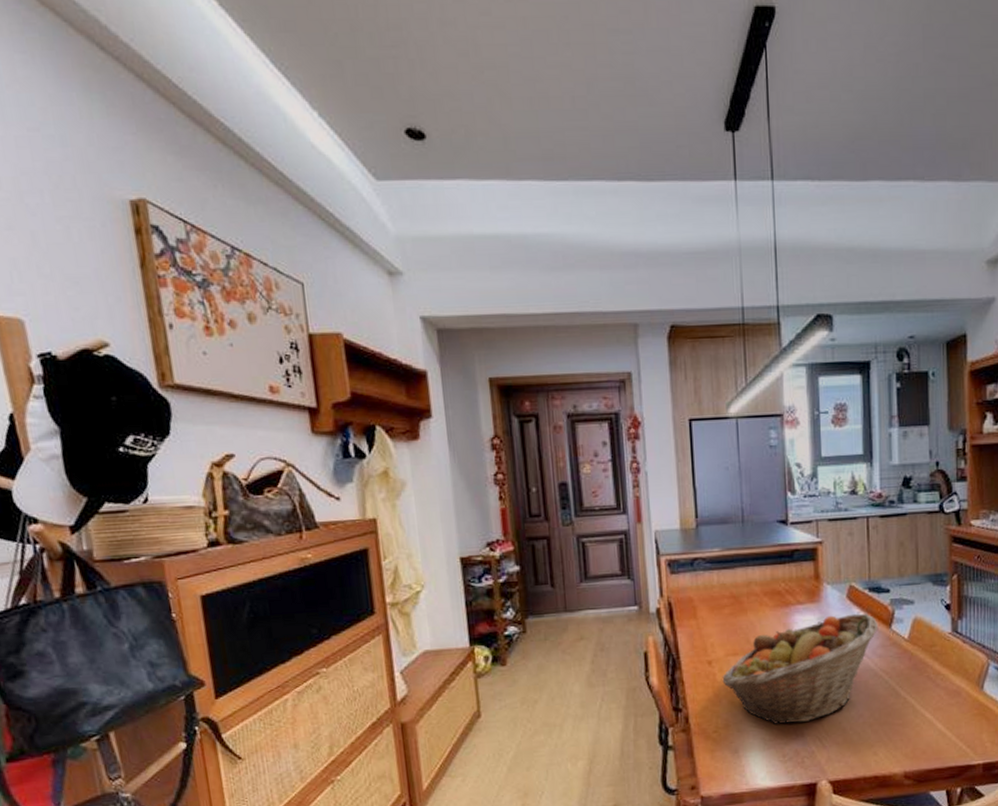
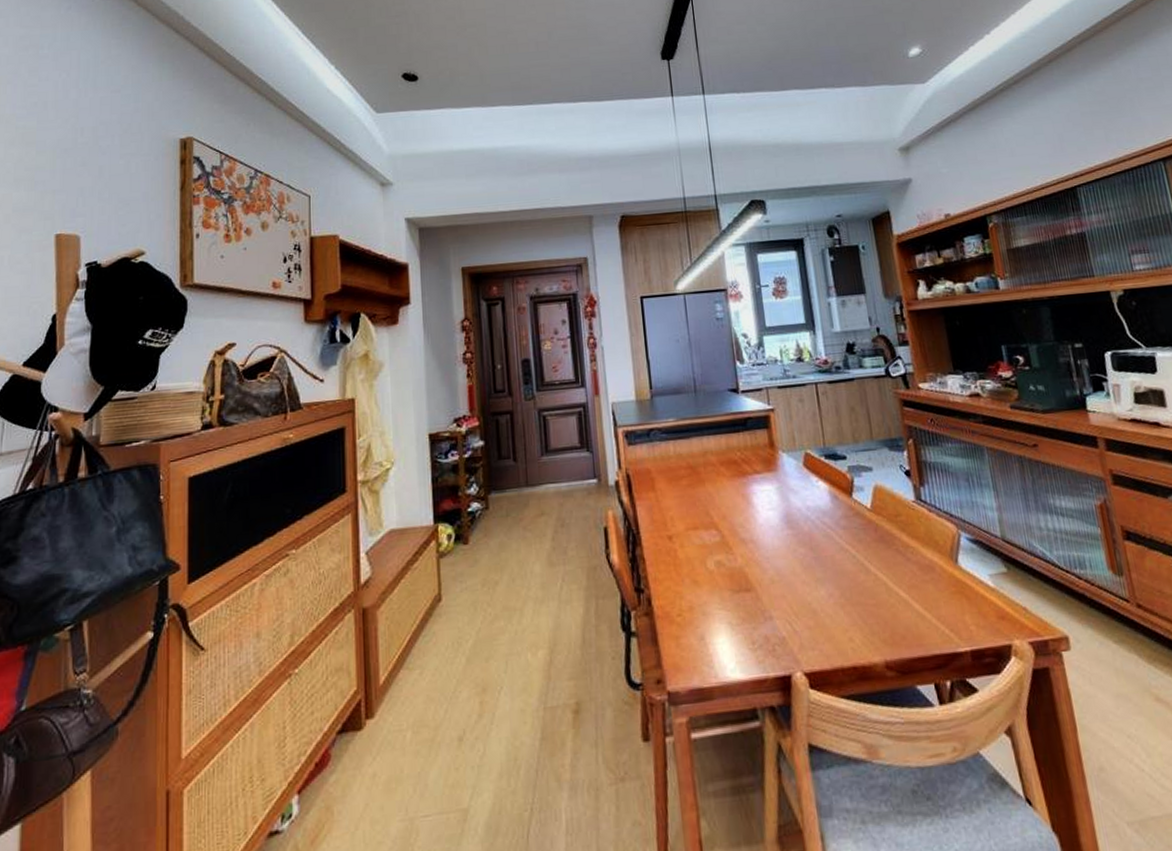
fruit basket: present [722,613,877,724] -> none [683,482,838,606]

